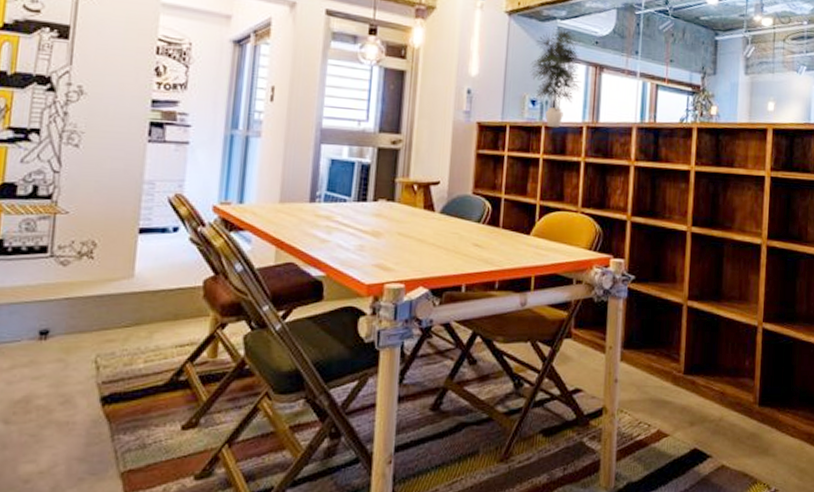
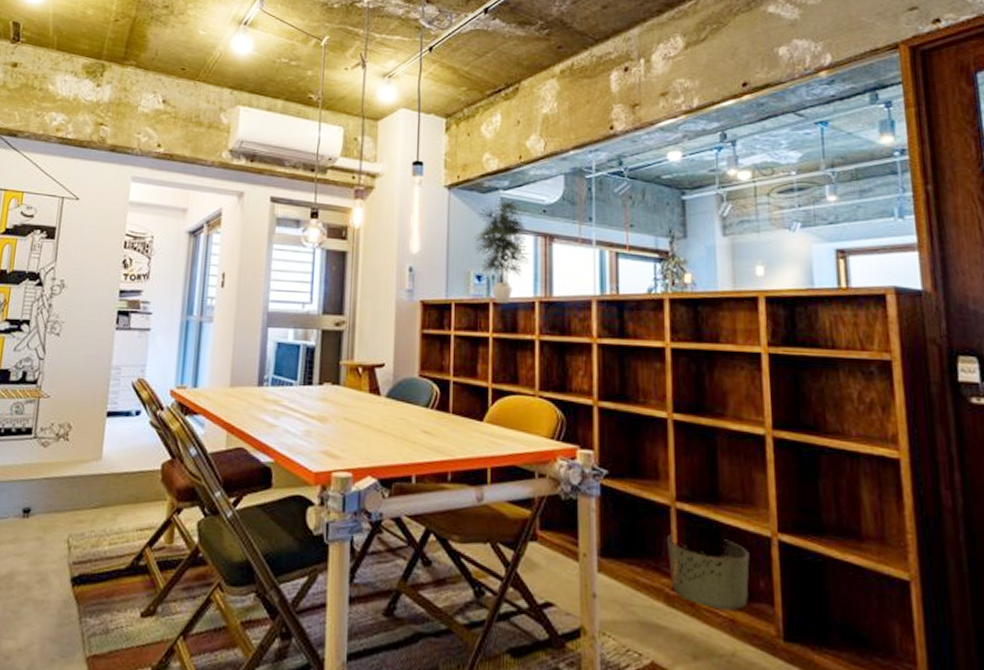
basket: none [677,326,740,384] -> present [666,533,750,610]

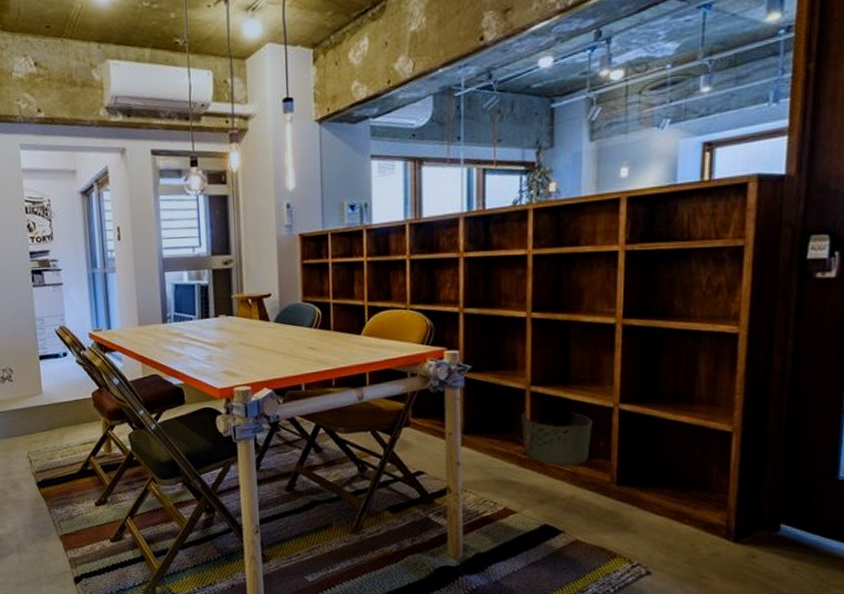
plant: present [473,199,530,305] -> none [346,126,400,230]

